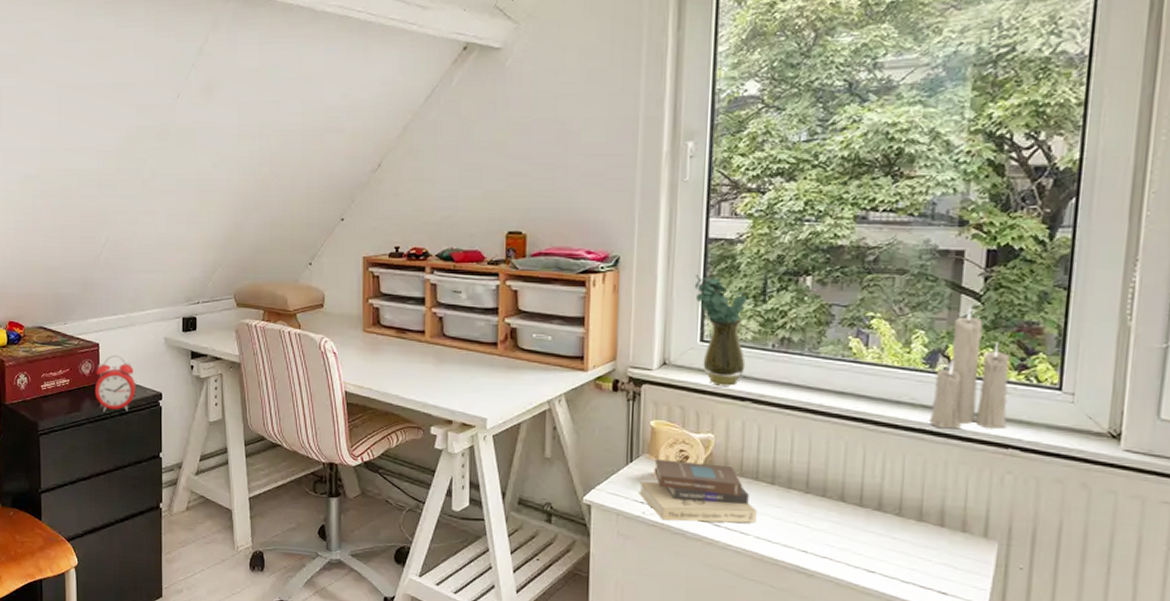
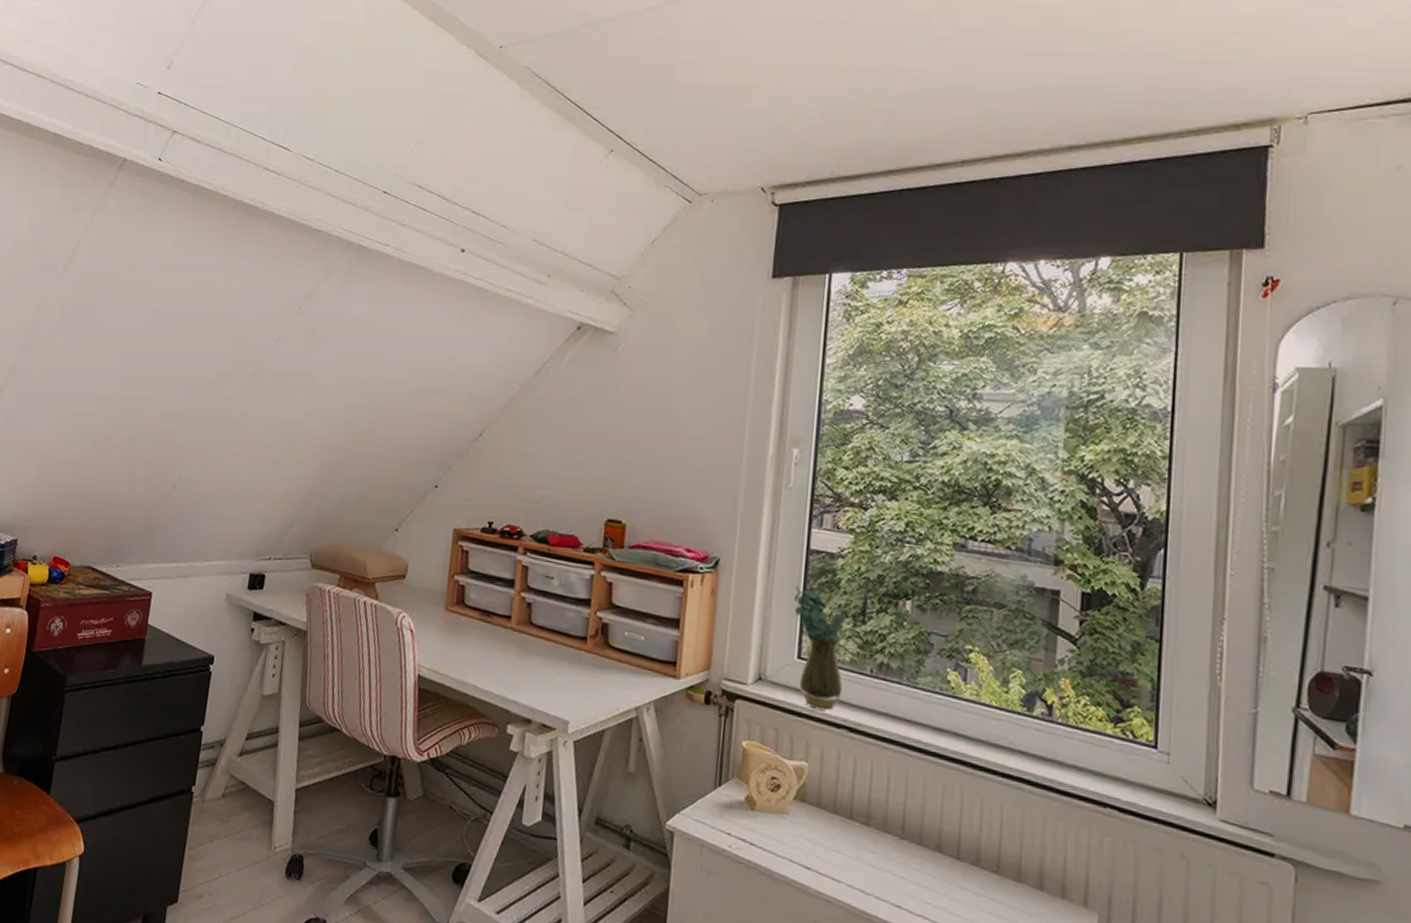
alarm clock: present [94,354,136,412] -> none [137,606,187,674]
books: present [639,459,758,523] -> none [726,784,851,869]
candle: present [928,306,1010,430] -> none [1026,649,1106,786]

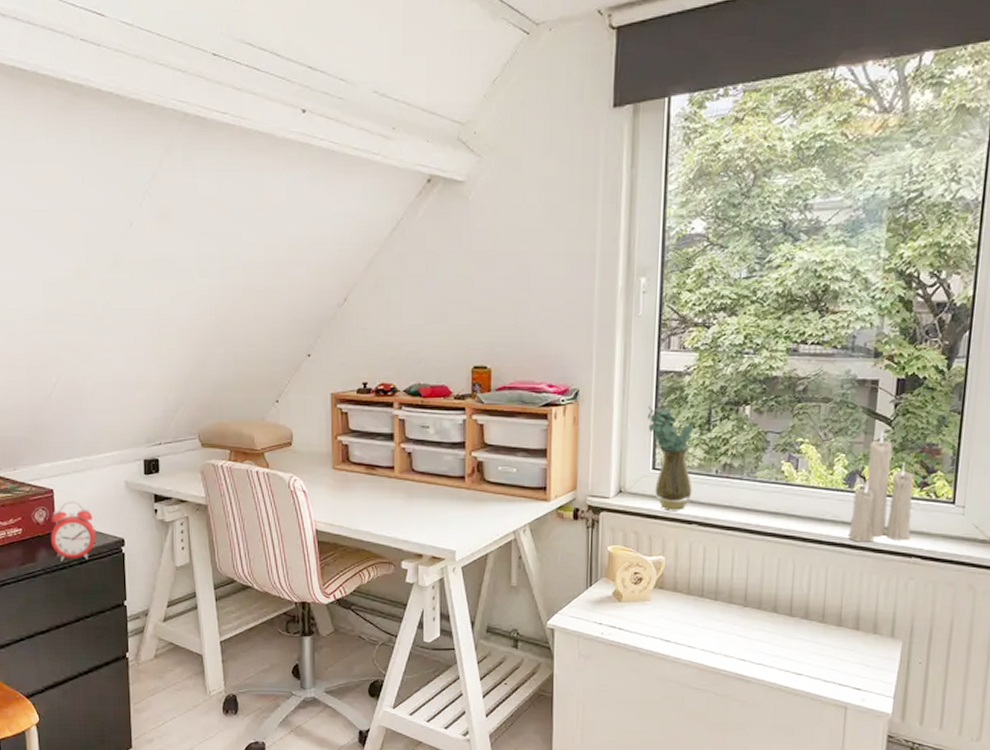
alarm clock: none [137,606,187,674] -> present [50,500,96,562]
candle: none [1026,649,1106,786] -> present [847,430,914,542]

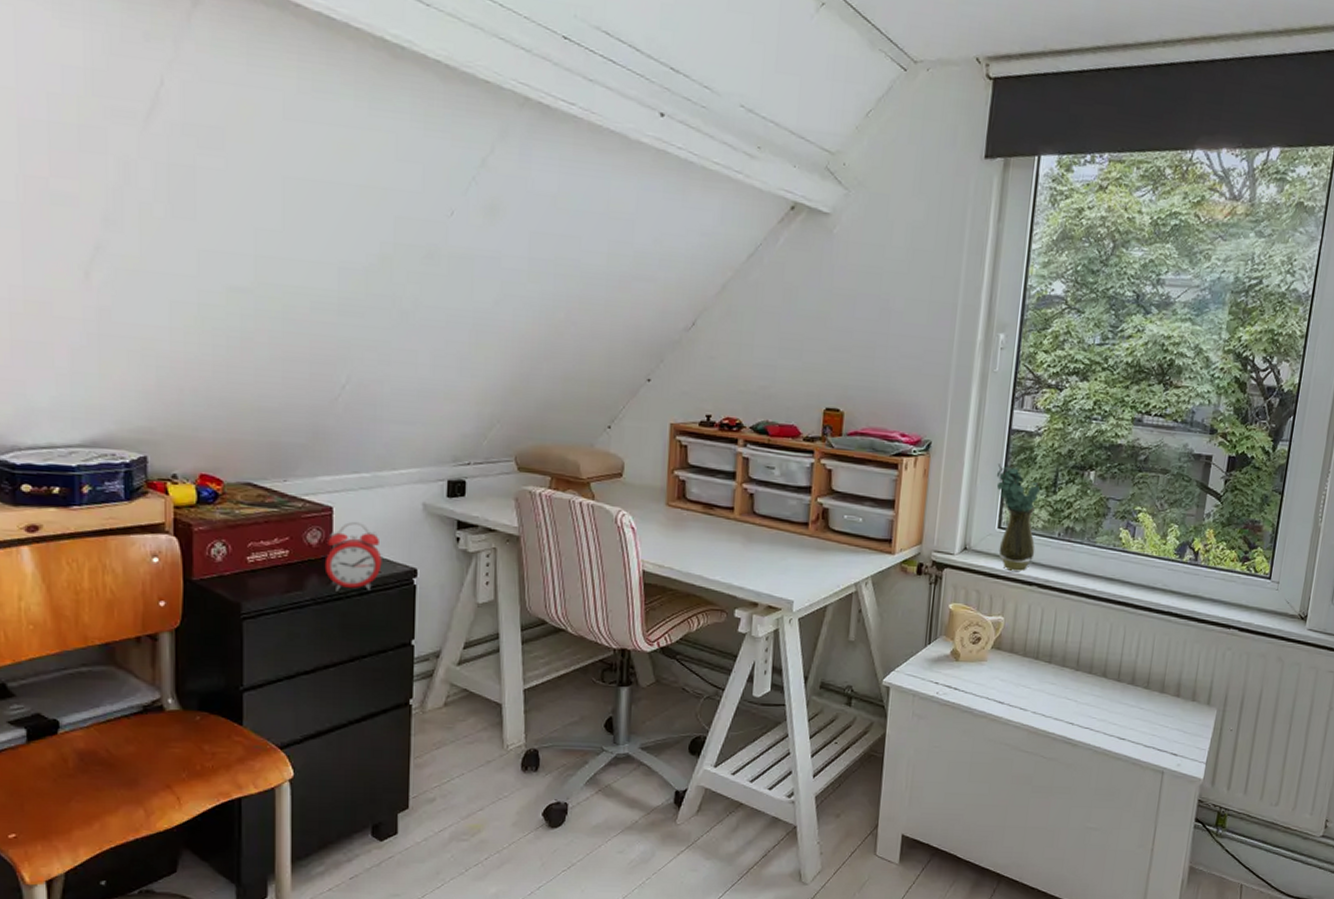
candle: present [847,430,914,542] -> none [1175,504,1238,613]

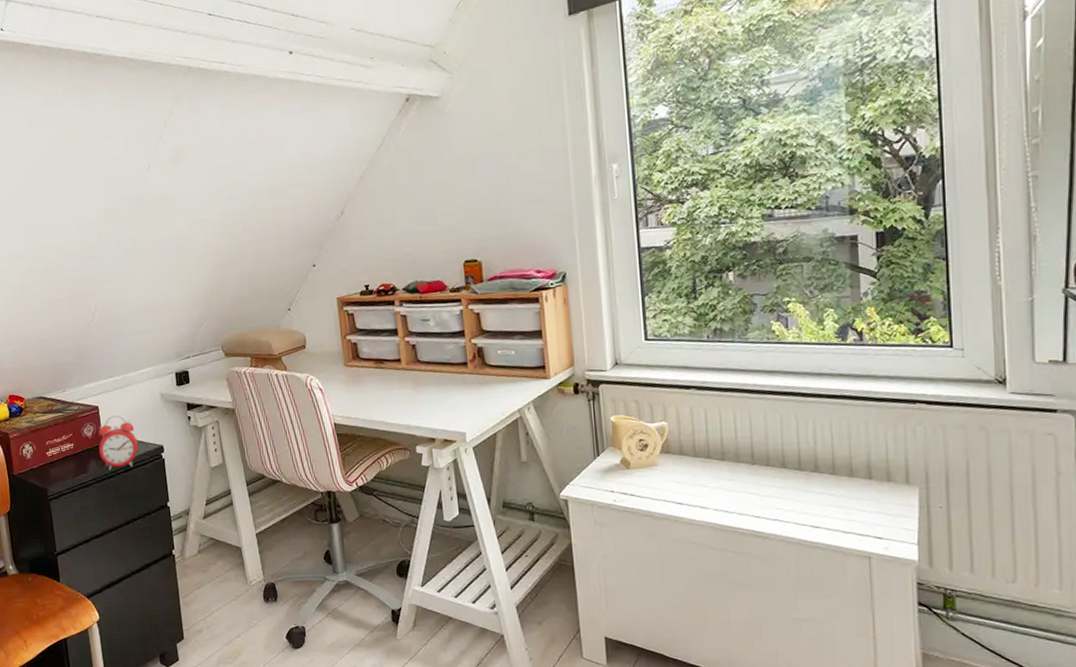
vase: present [996,463,1040,571] -> none [633,280,687,378]

